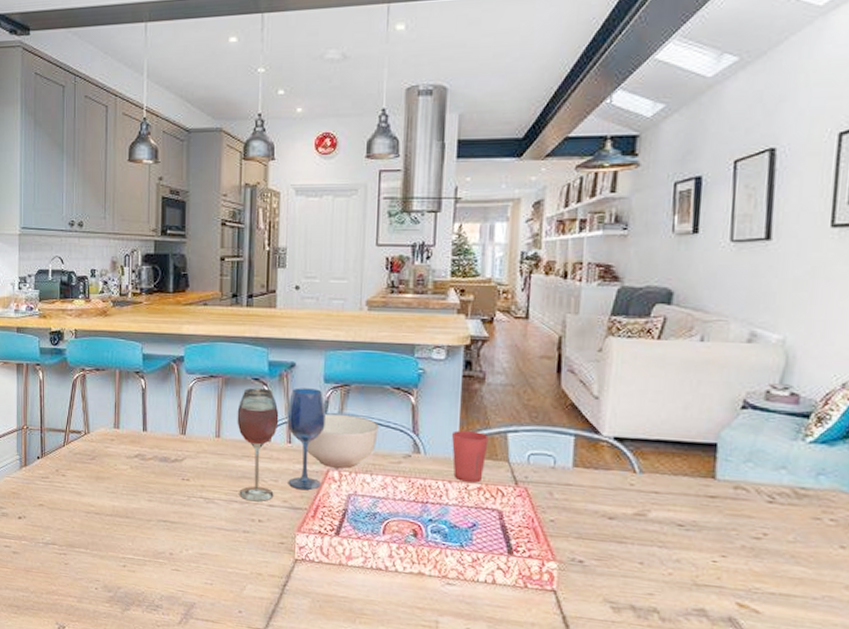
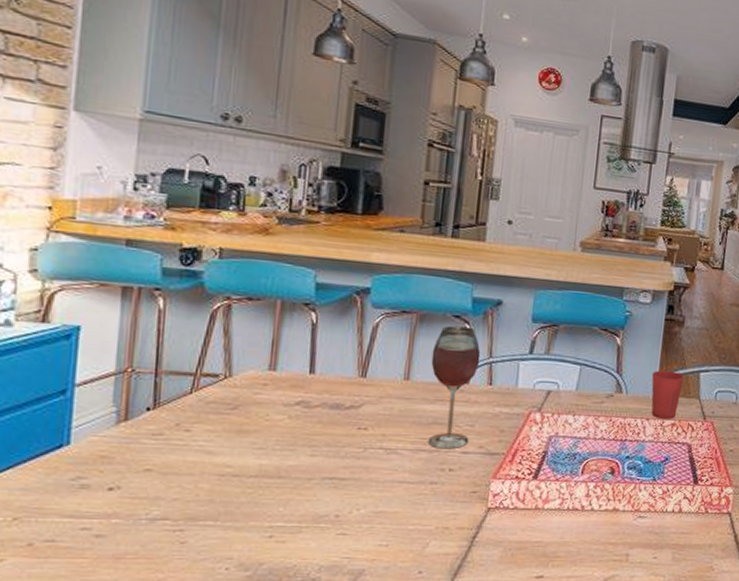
wineglass: present [287,388,326,491] -> none [485,327,532,434]
bowl: present [307,413,379,469] -> none [509,353,584,410]

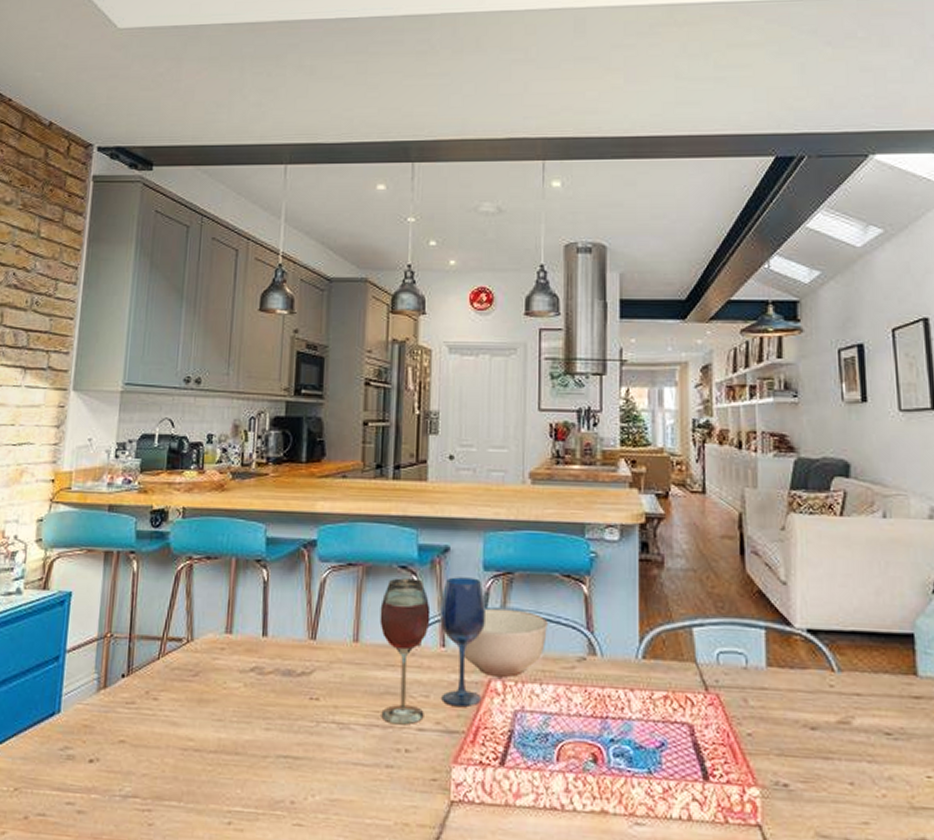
wineglass: none [485,327,532,434] -> present [440,577,486,708]
bowl: none [509,353,584,410] -> present [464,608,547,677]
cup: present [651,370,684,420] -> none [630,625,672,691]

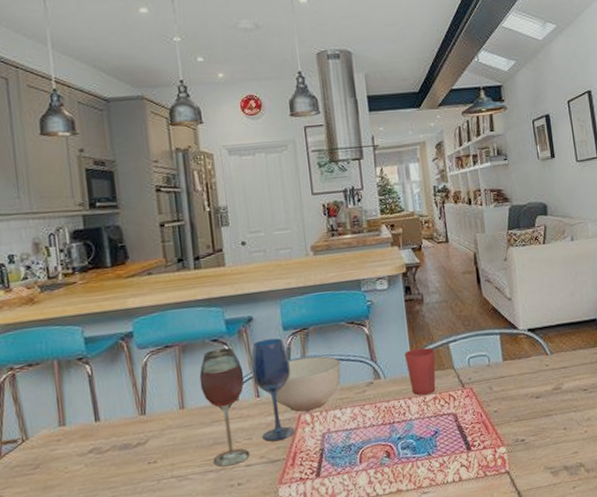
cup: none [630,625,672,691] -> present [404,347,436,396]

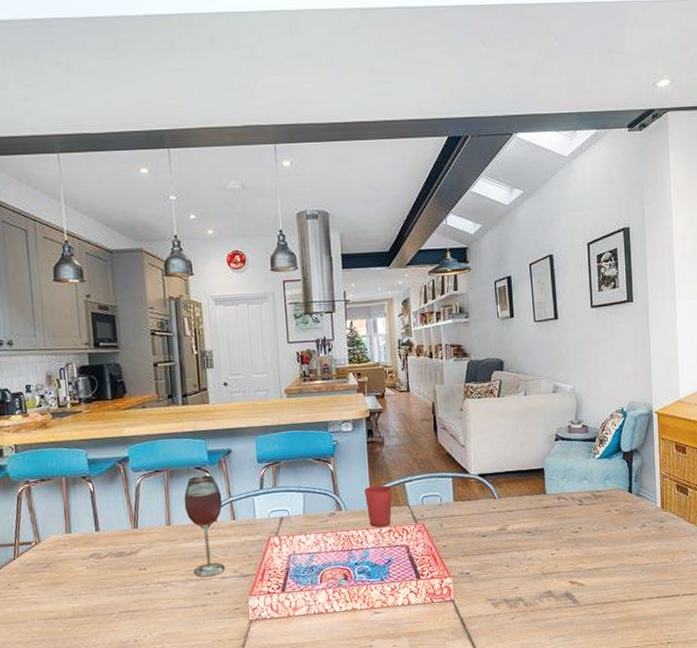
wineglass: present [250,338,296,442] -> none [228,469,265,559]
bowl: present [276,356,341,412] -> none [249,487,307,535]

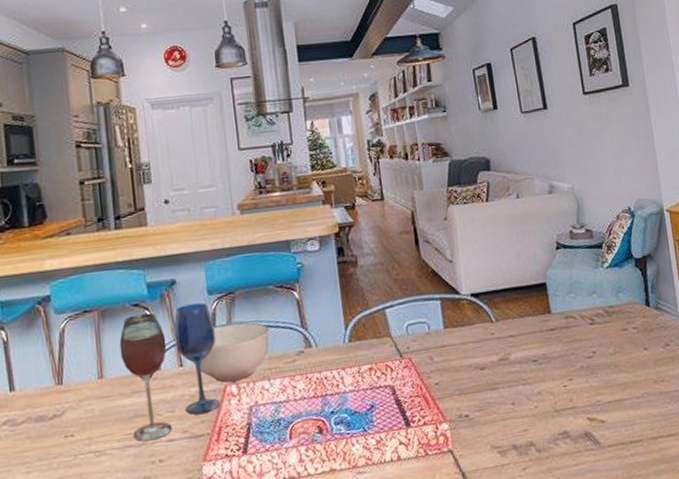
wineglass: none [228,469,265,559] -> present [173,303,221,415]
bowl: none [249,487,307,535] -> present [200,322,270,383]
cup: present [364,485,392,528] -> none [337,314,371,367]

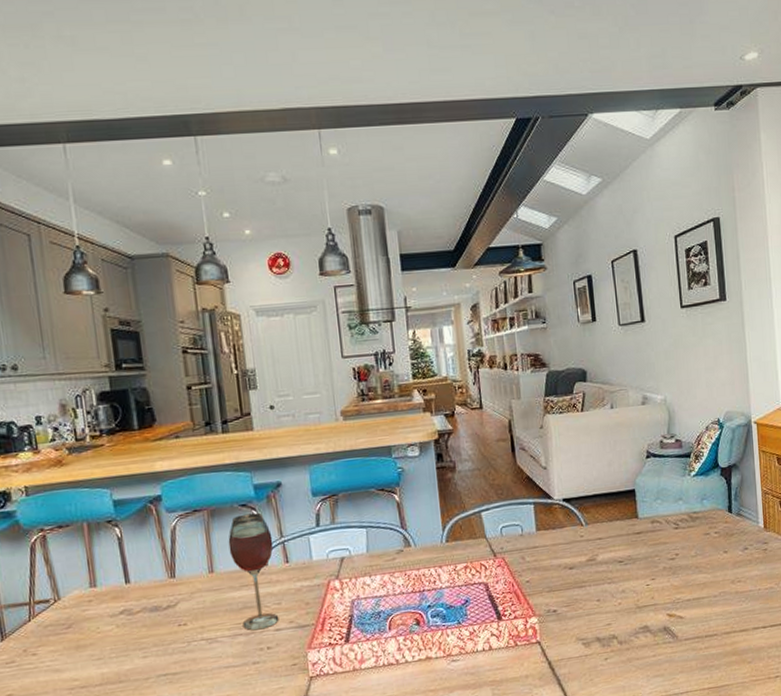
wineglass: present [173,303,221,415] -> none [279,504,325,607]
bowl: present [200,322,270,383] -> none [305,522,371,578]

